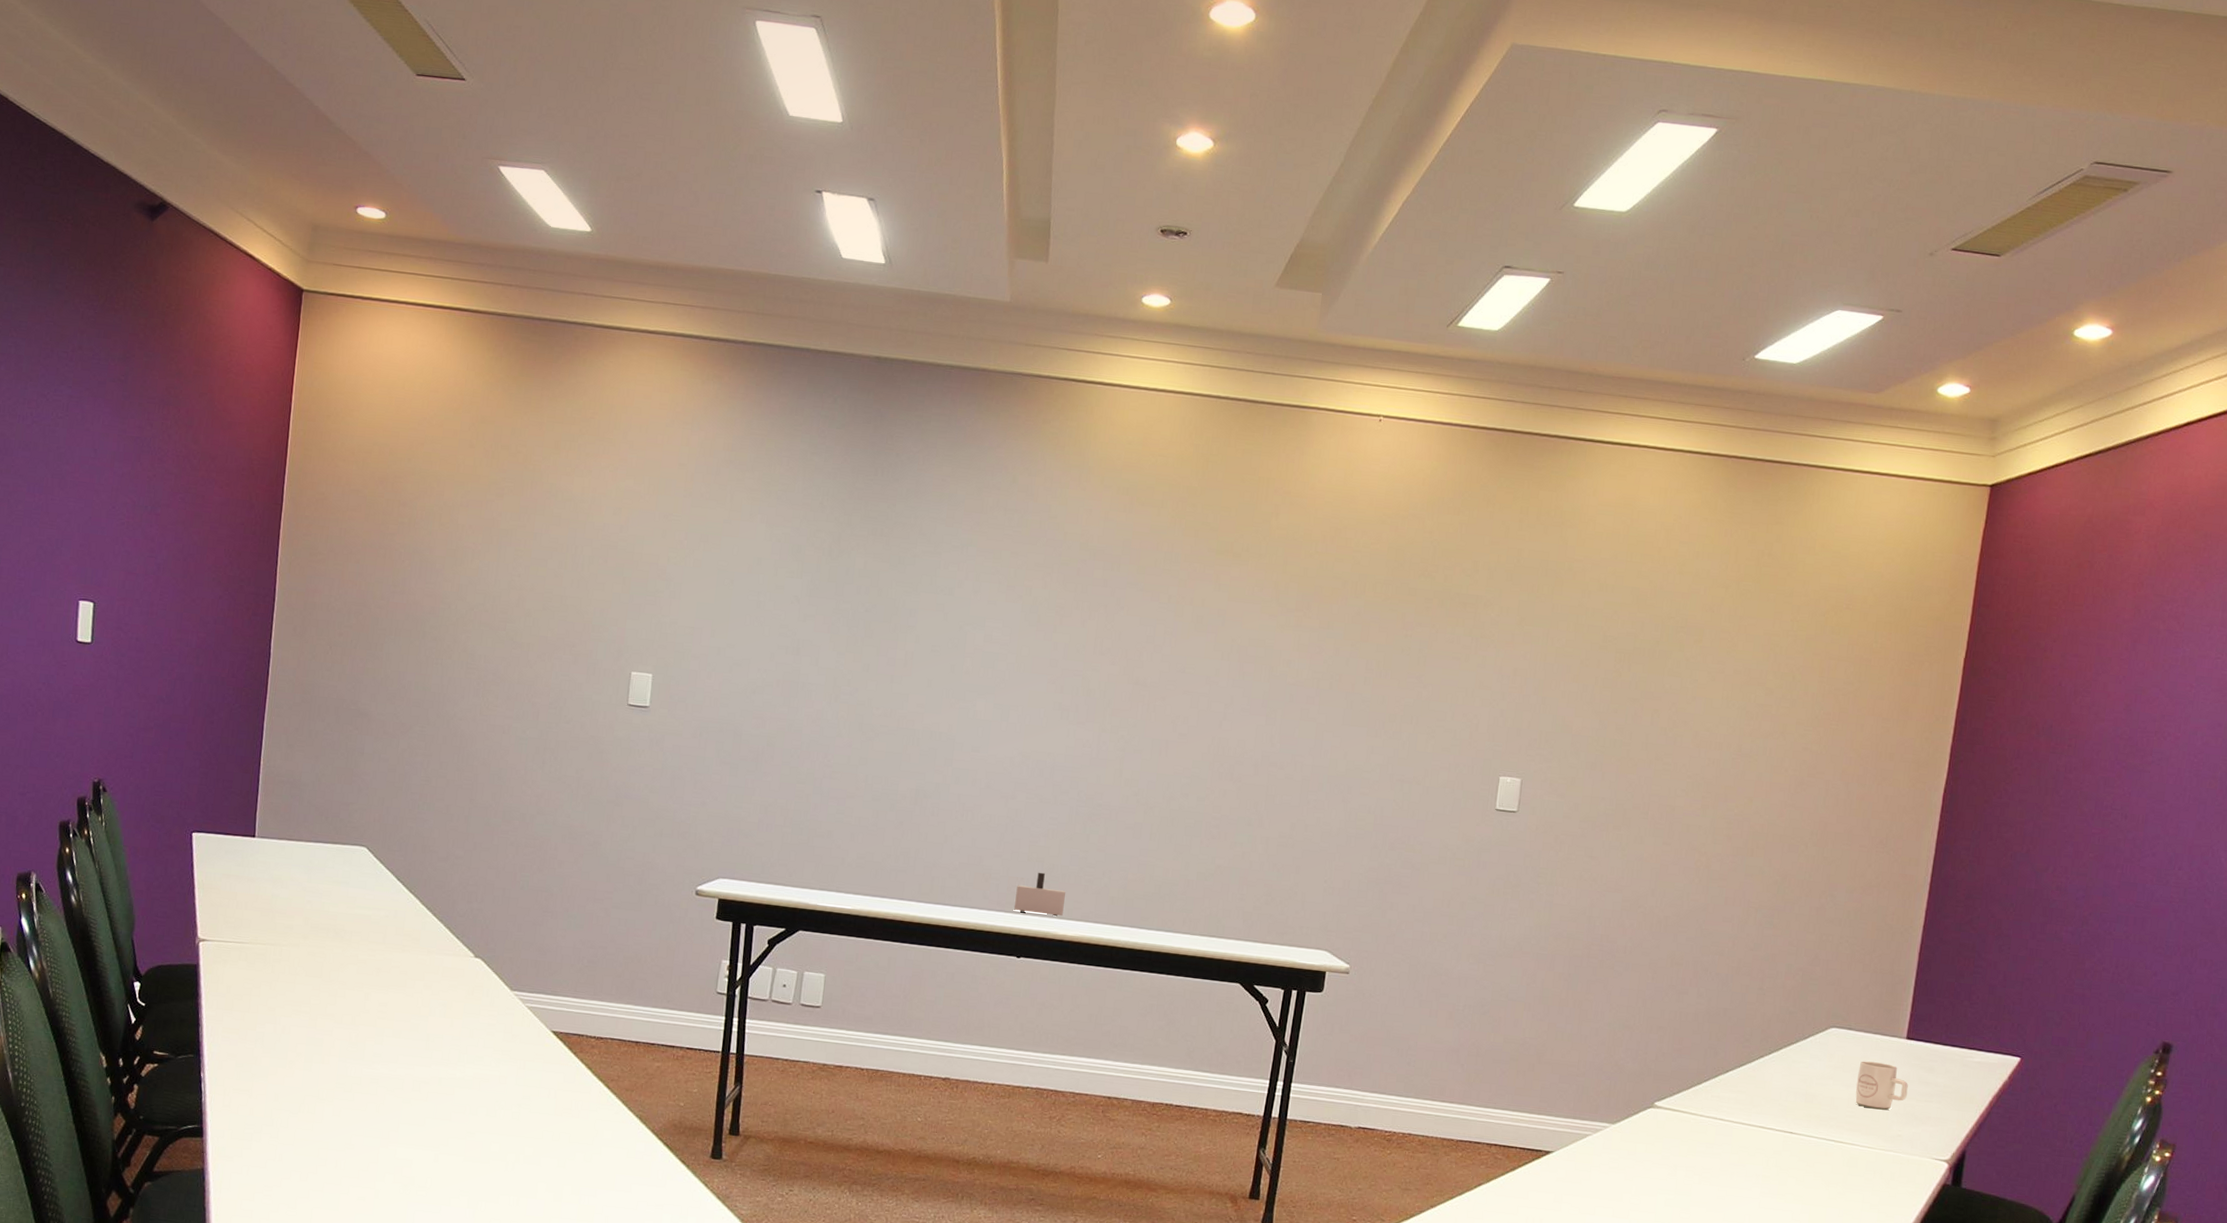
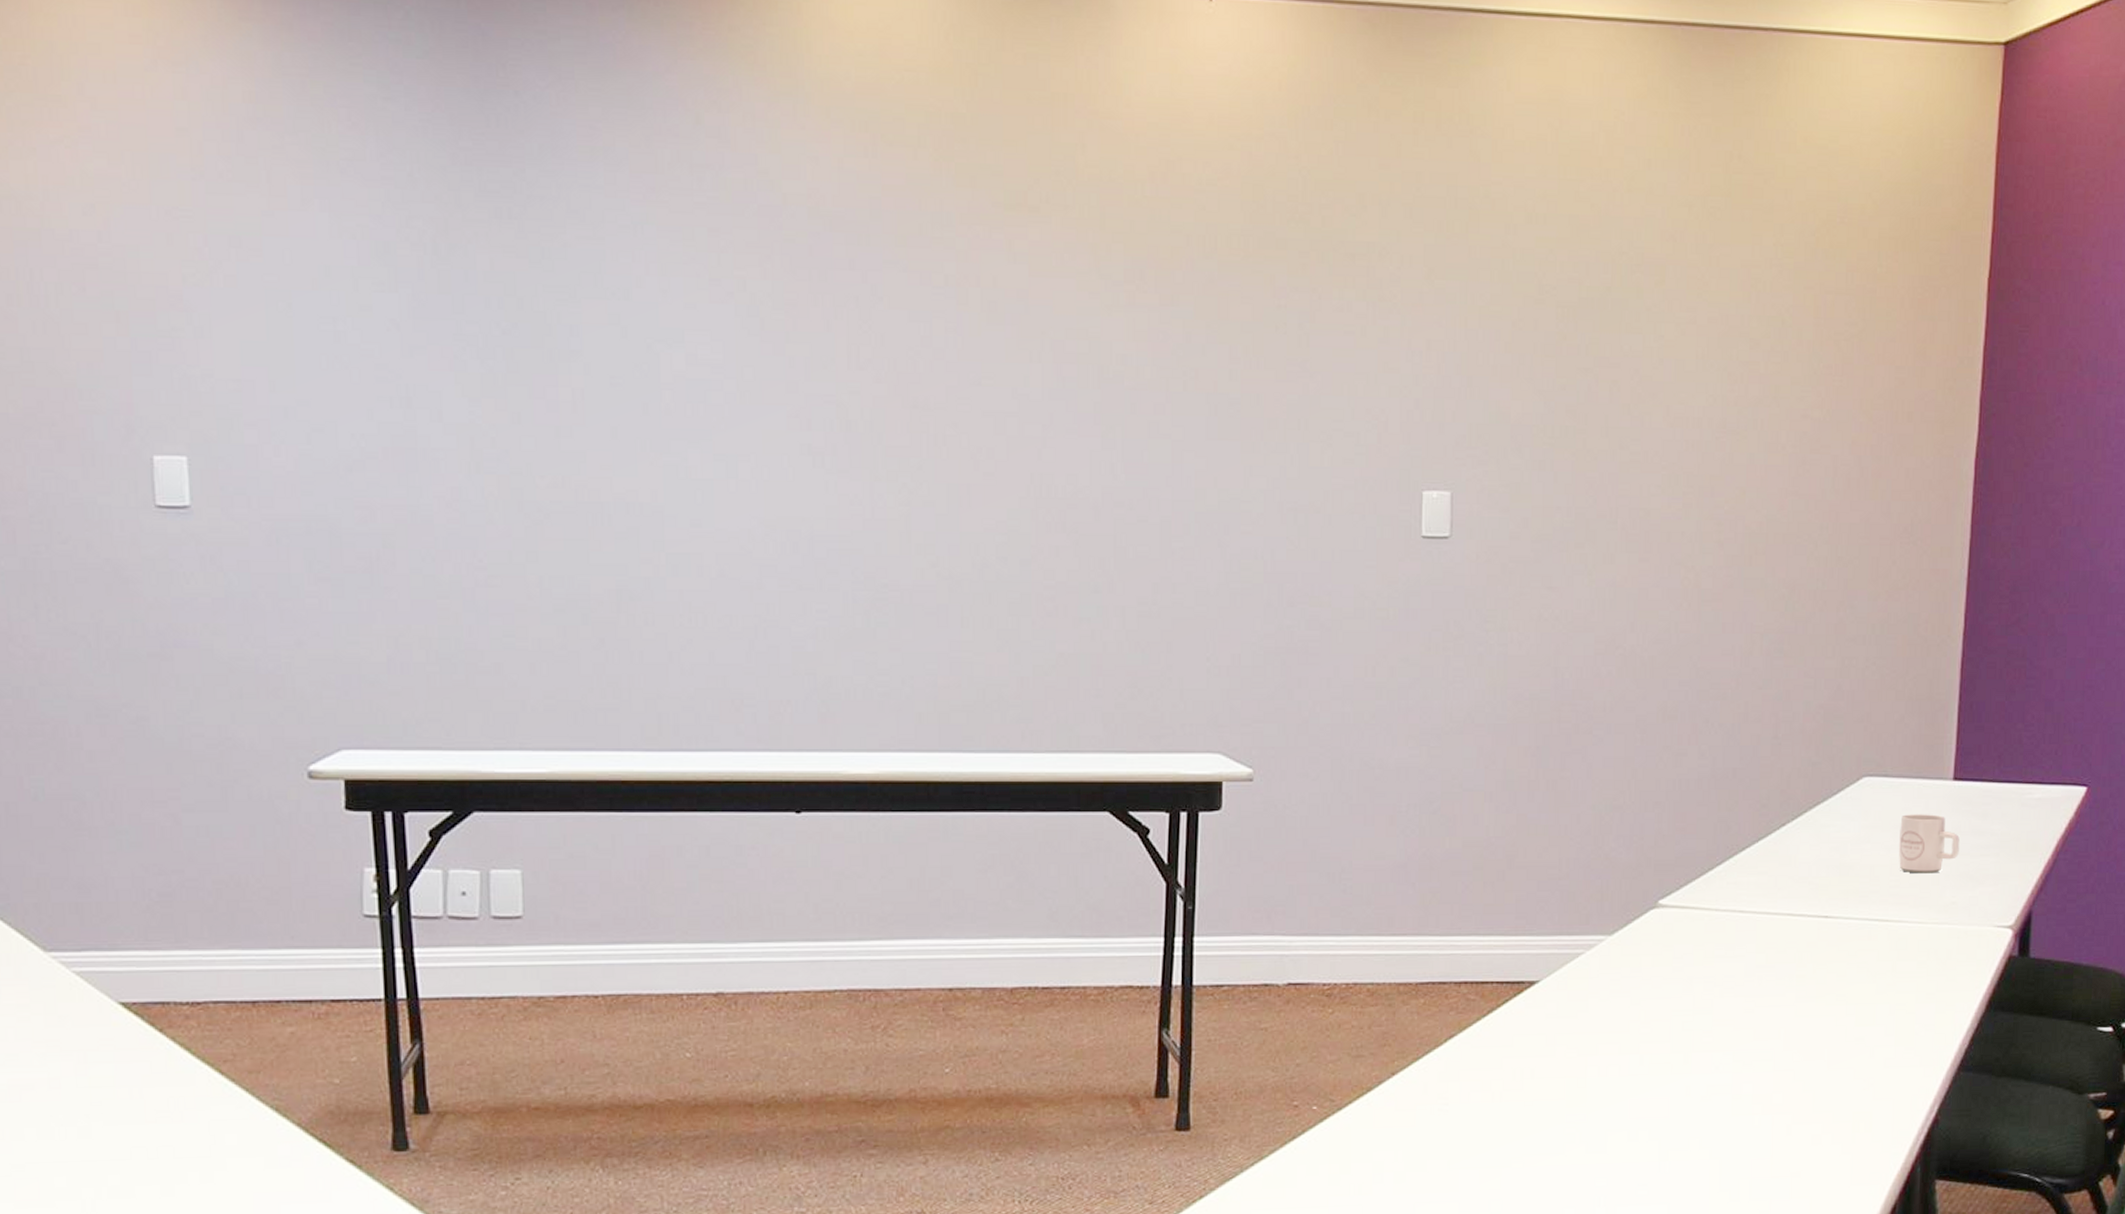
projector: present [1014,872,1066,917] -> none [782,689,853,749]

